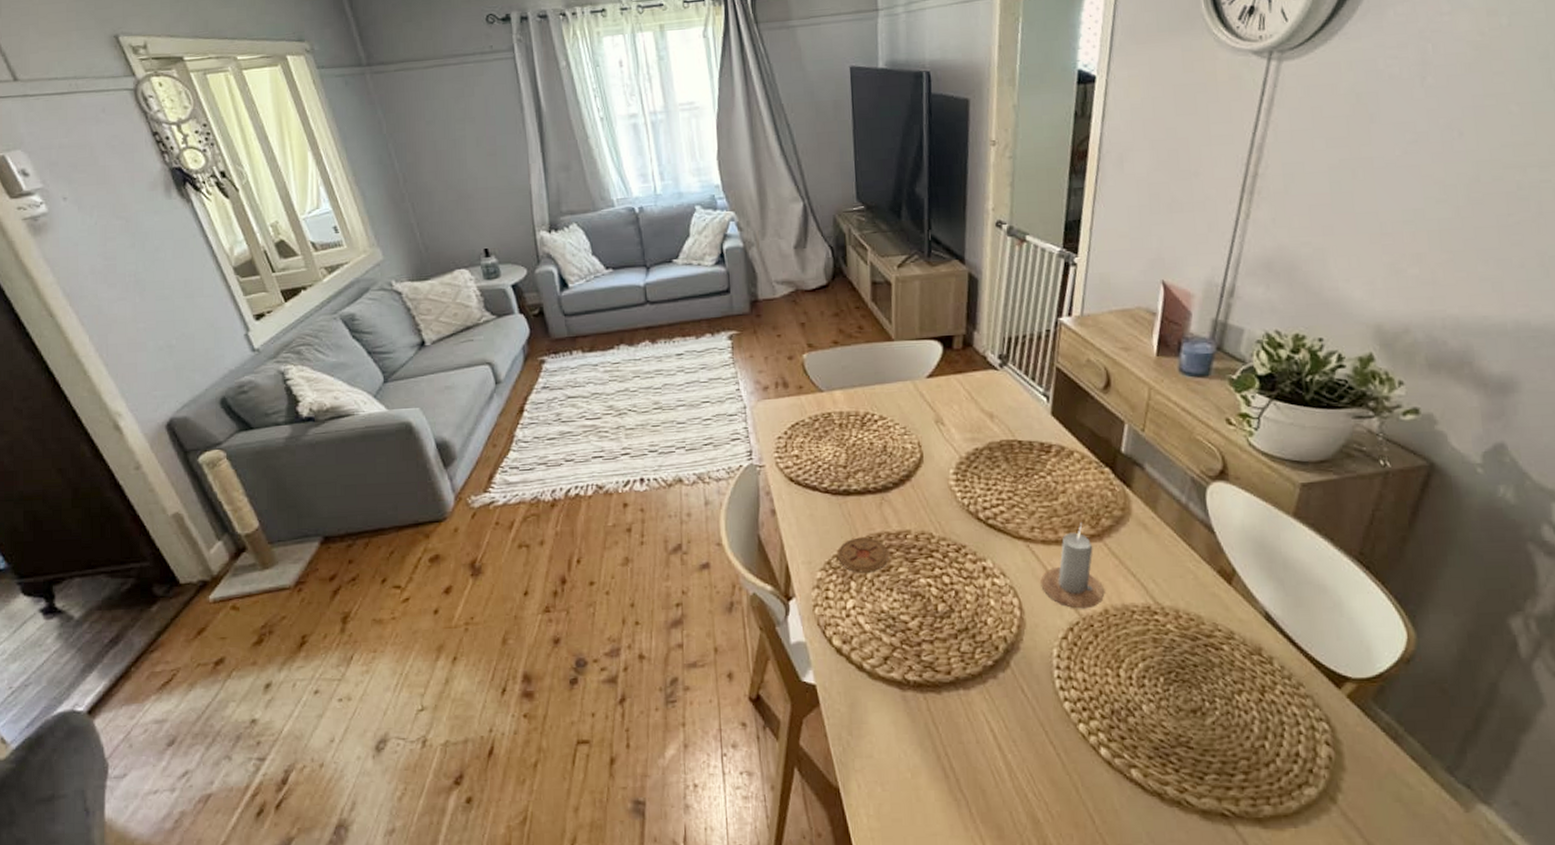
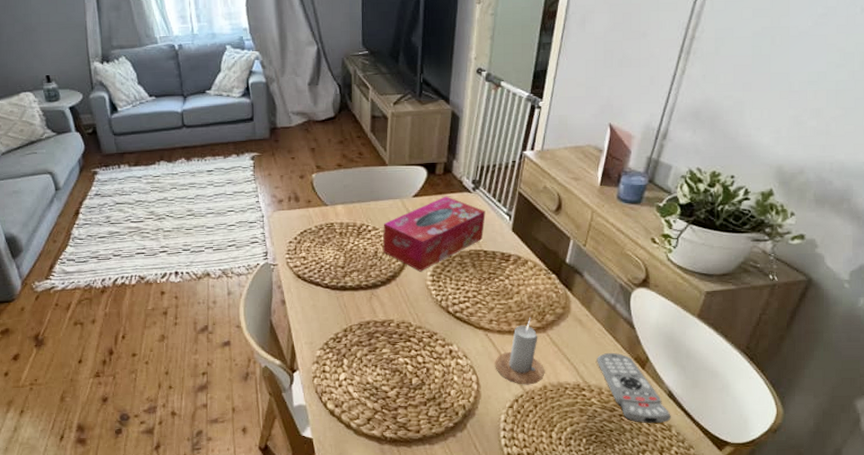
coaster: present [838,537,889,573] -> none [334,324,375,352]
tissue box: none [892,375,1018,469] -> present [382,196,486,272]
remote control: none [1169,564,1271,656] -> present [597,352,671,424]

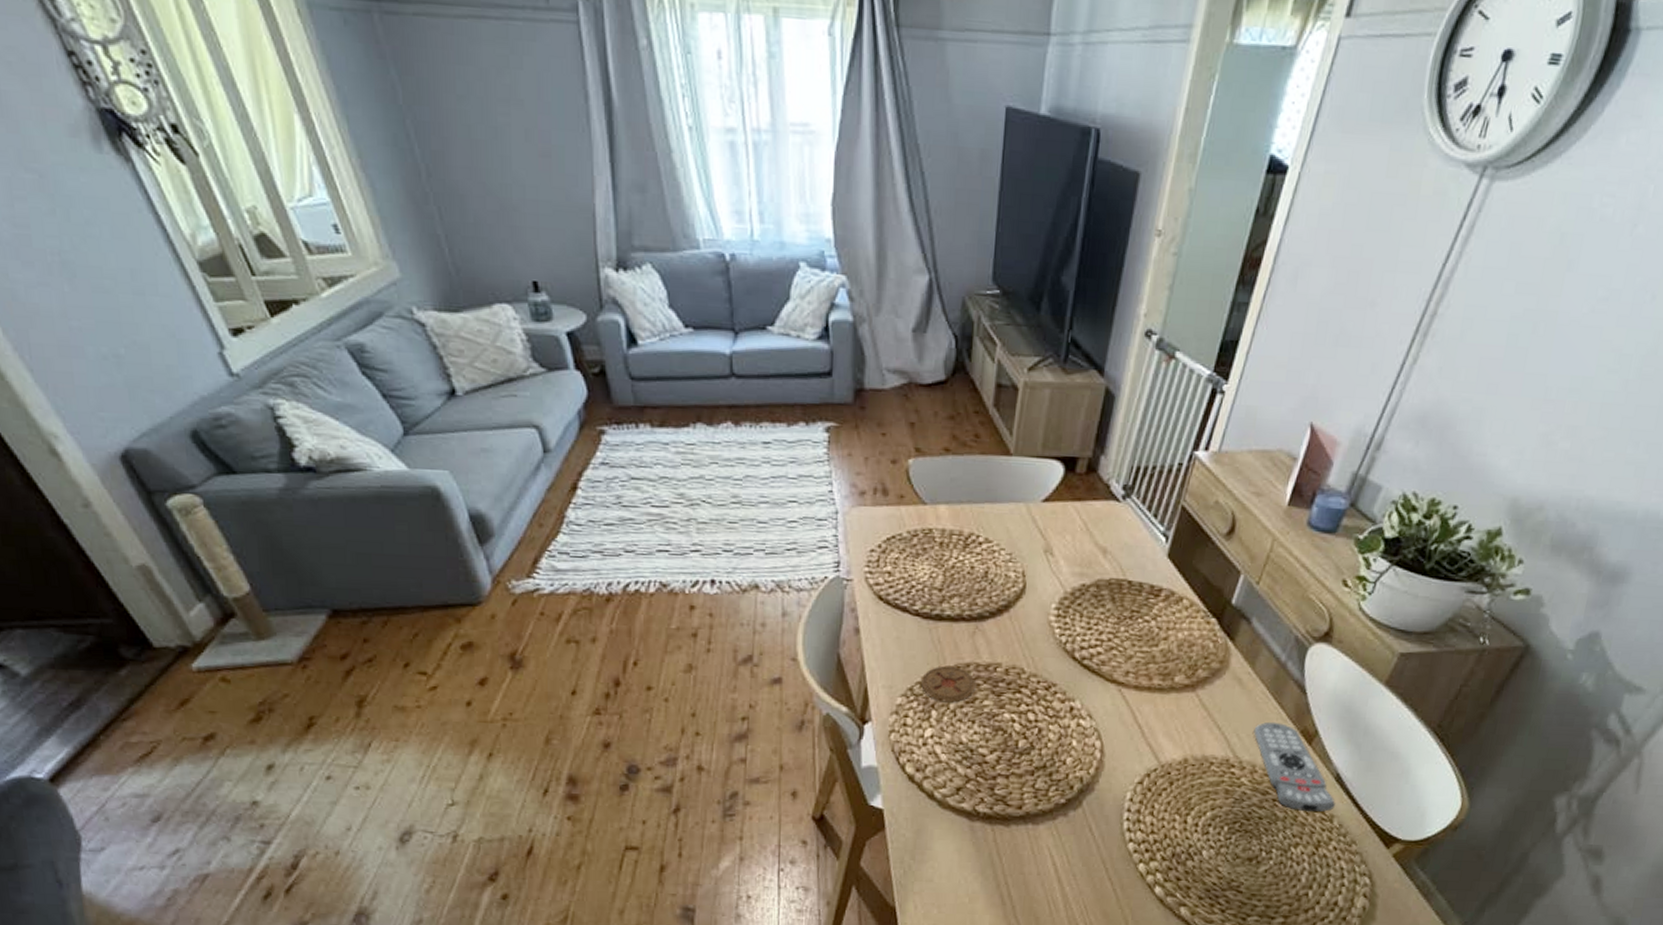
coaster: none [334,324,375,352] -> present [921,665,975,703]
tissue box: present [382,196,486,272] -> none [995,503,1136,603]
candle: present [495,318,545,385] -> none [1126,672,1188,757]

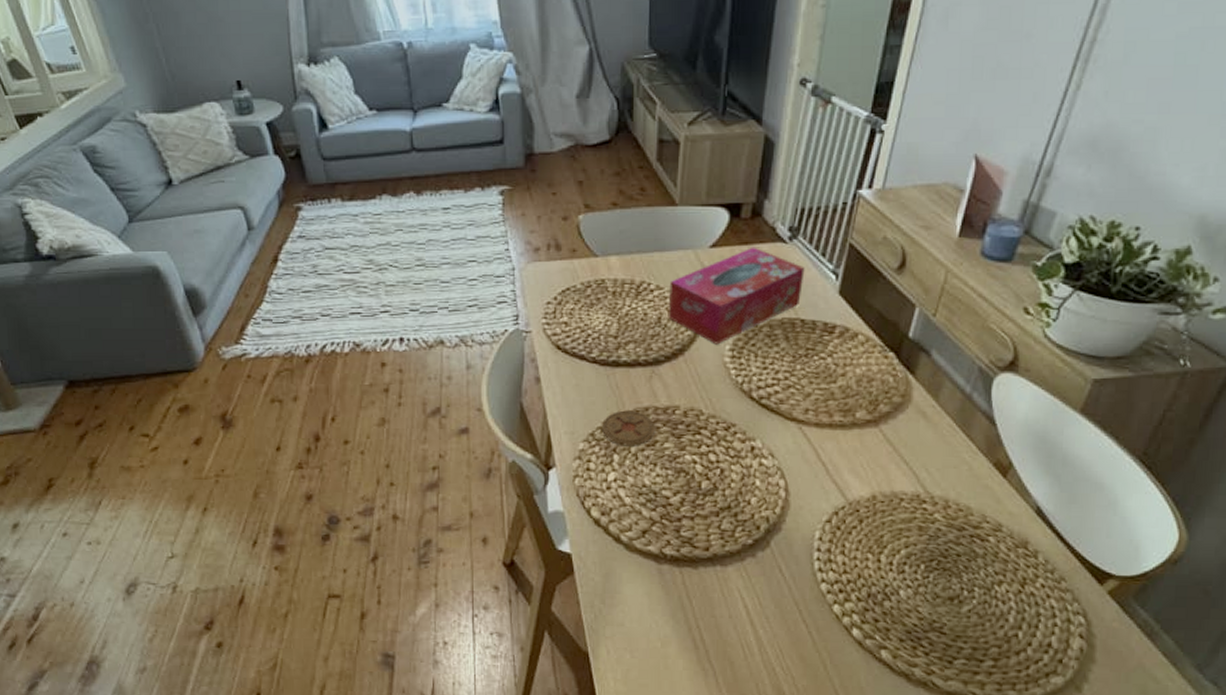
tissue box: none [995,503,1136,603] -> present [668,247,805,345]
remote control: present [1254,722,1335,813] -> none [943,455,1038,548]

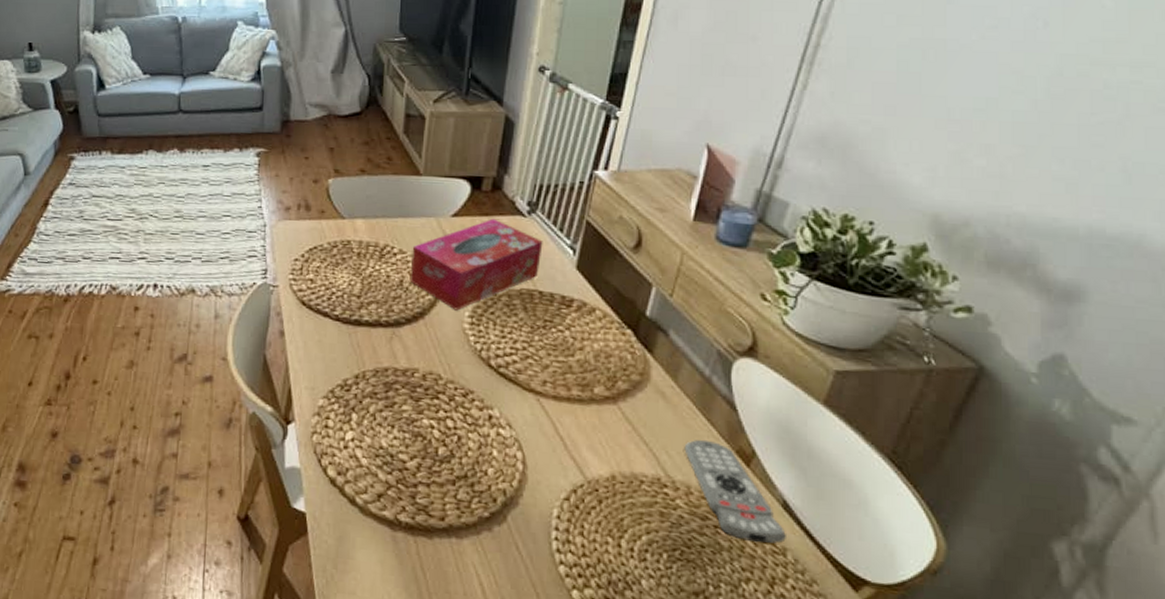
coaster: present [602,410,655,446] -> none [342,369,394,407]
remote control: none [943,455,1038,548] -> present [684,439,786,544]

